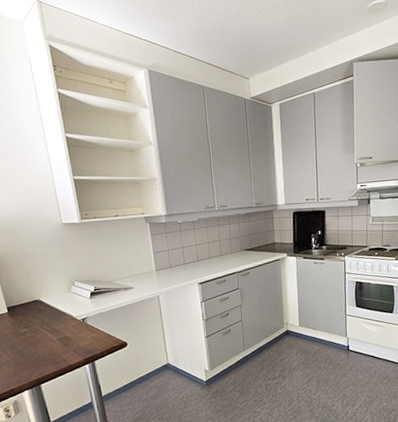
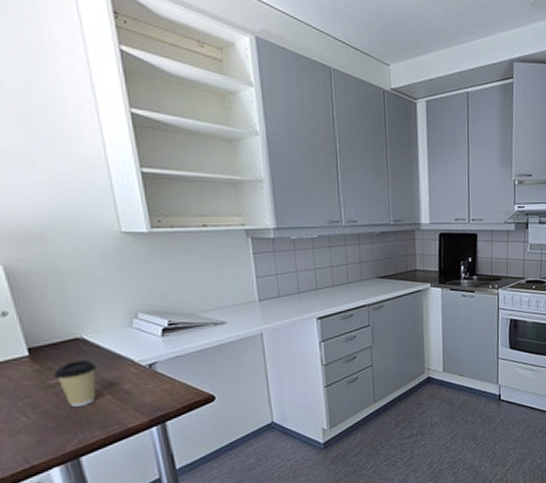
coffee cup: none [23,316,50,349] -> present [54,360,98,408]

